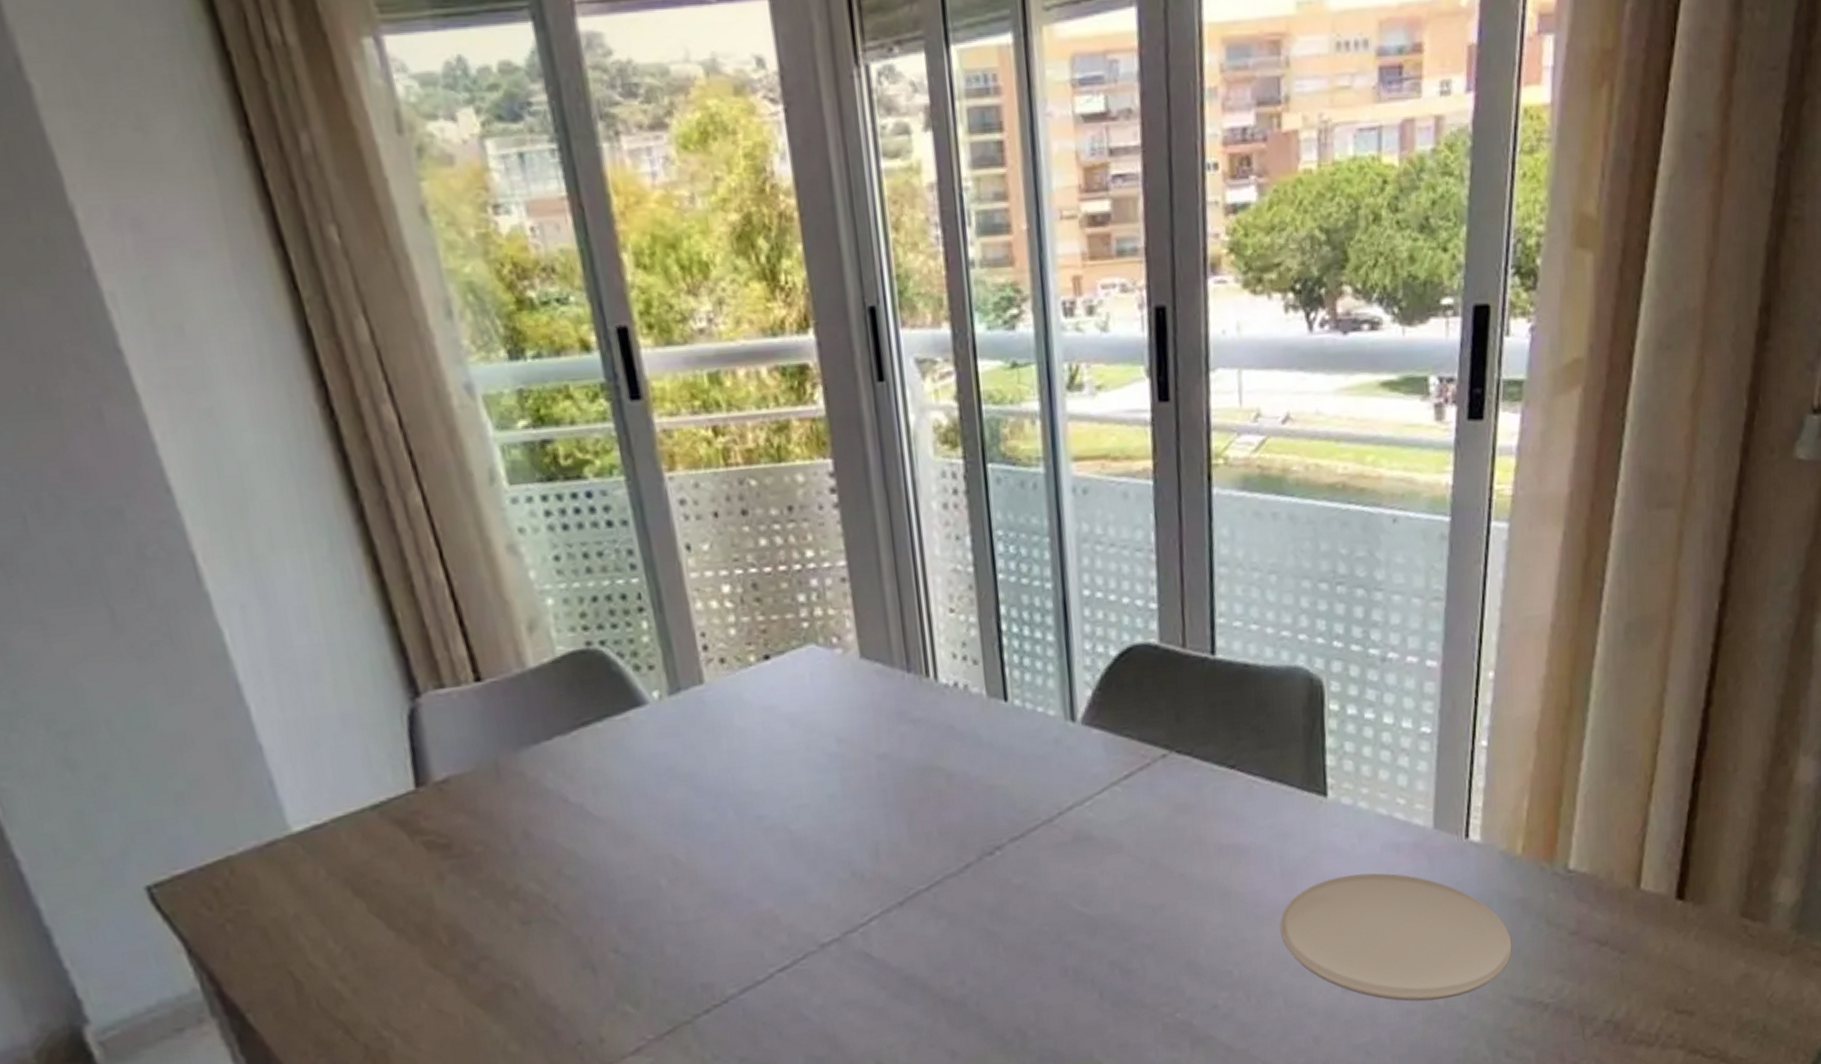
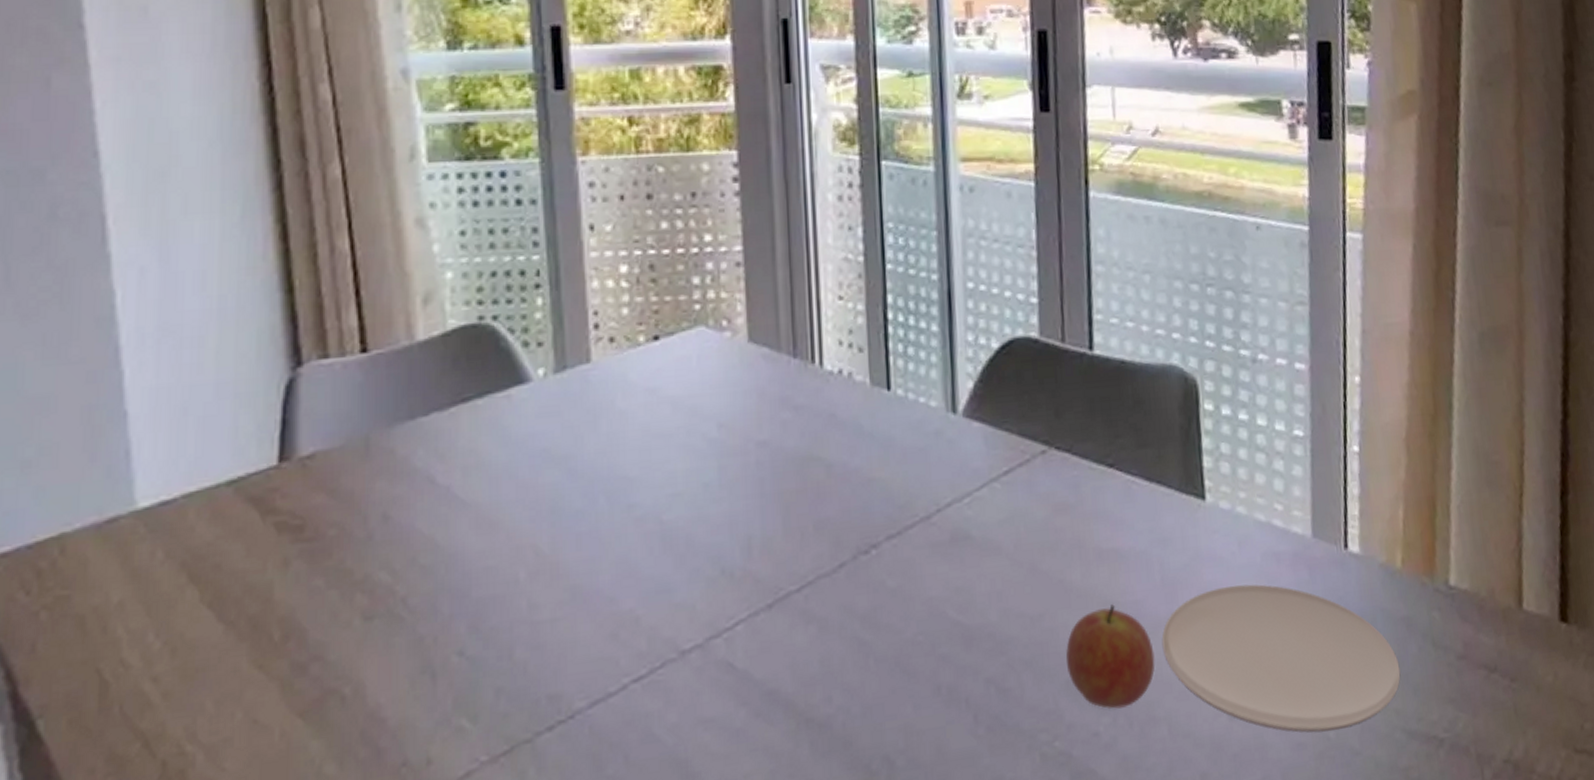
fruit: none [1186,894,1273,985] -> present [1065,604,1155,709]

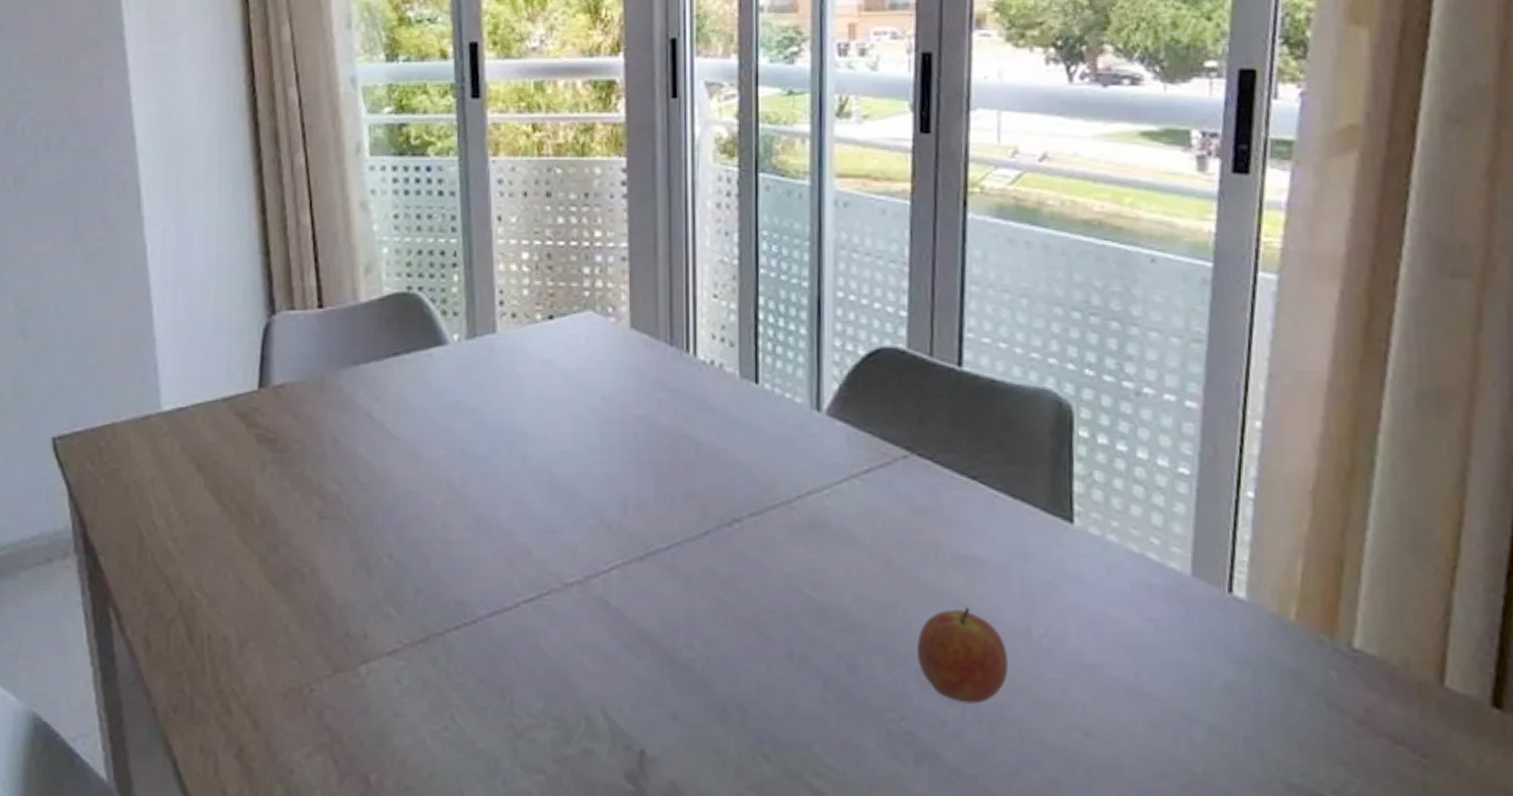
plate: present [1161,584,1401,733] -> none [1017,609,1285,768]

